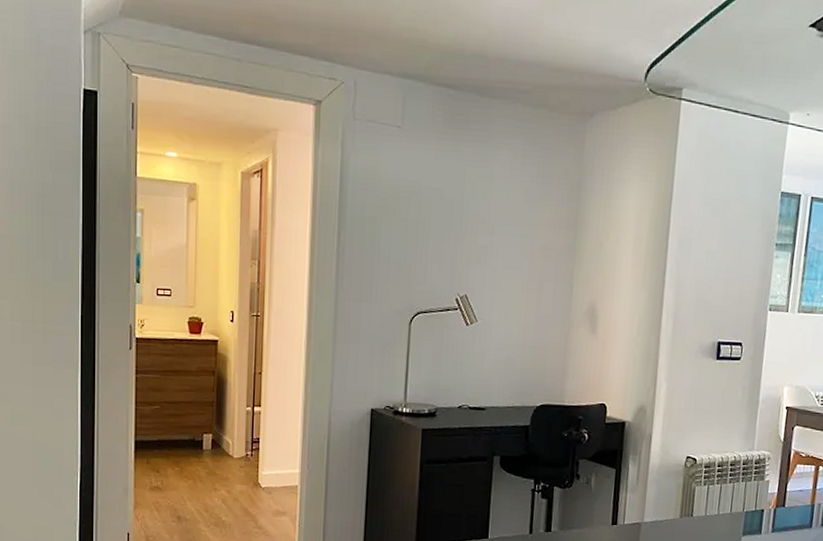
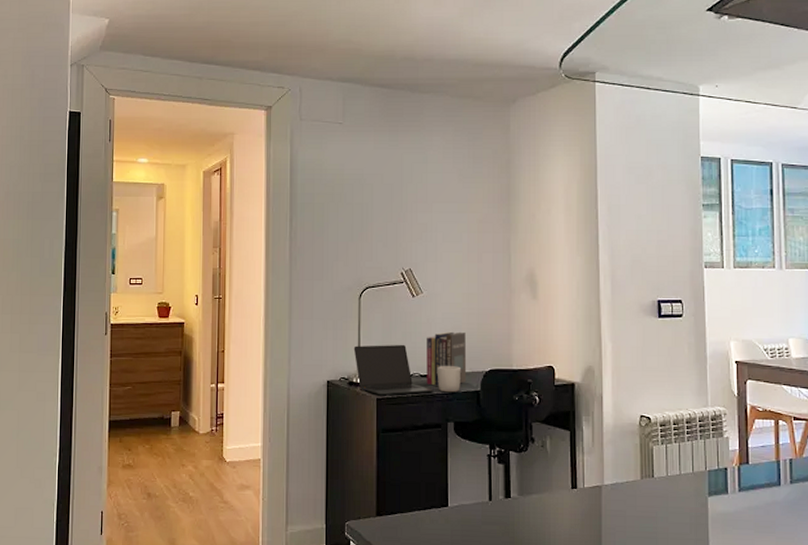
laptop: none [400,374,482,427] -> present [353,344,434,396]
books: none [475,363,519,419] -> present [426,331,467,386]
mug: none [486,399,511,426] -> present [438,366,460,393]

